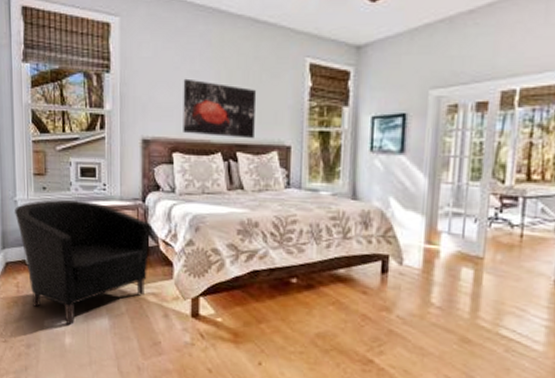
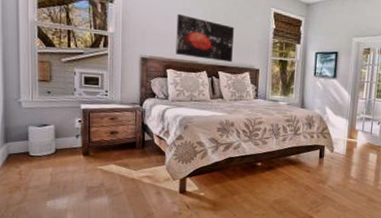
armchair: present [15,199,150,325] -> none [19,102,146,204]

